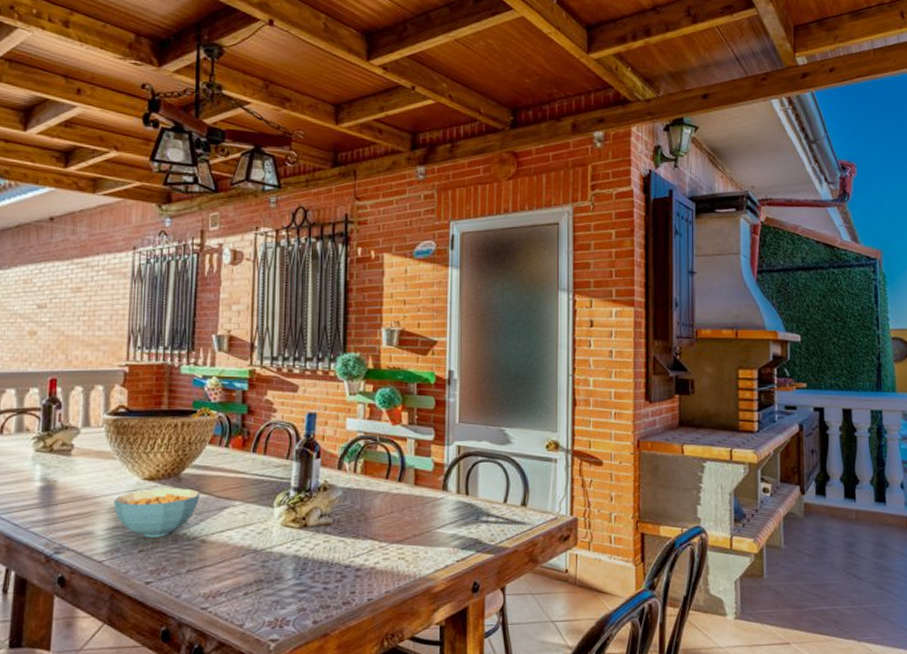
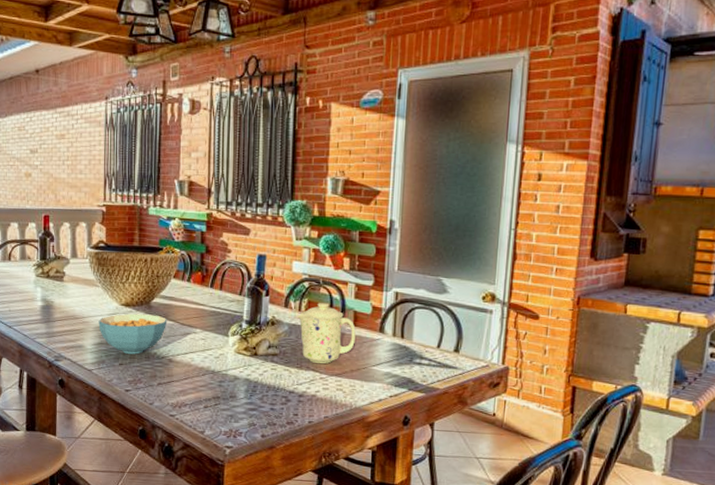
mug: none [351,461,417,531] -> present [296,302,356,364]

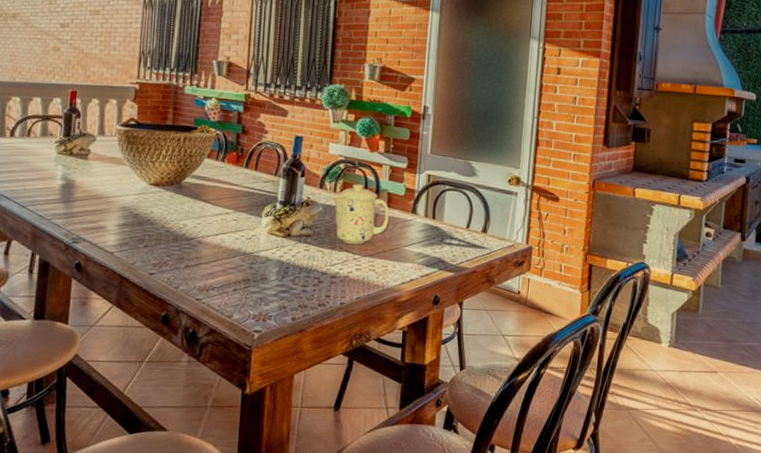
cereal bowl: present [98,313,167,354] -> none [123,193,199,236]

